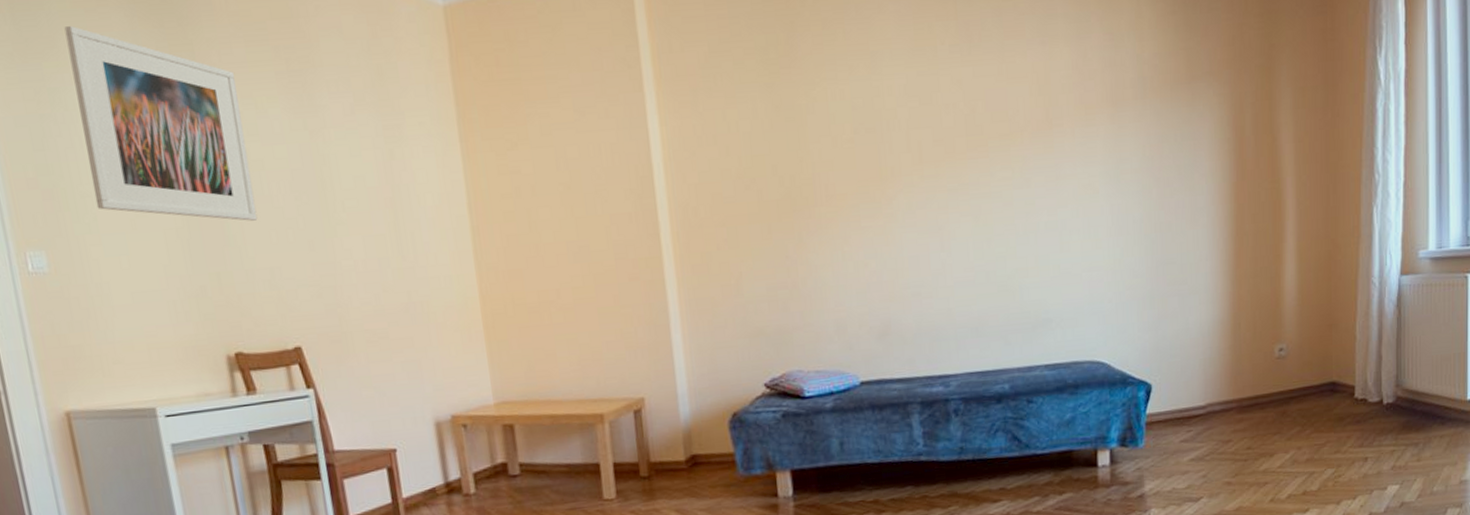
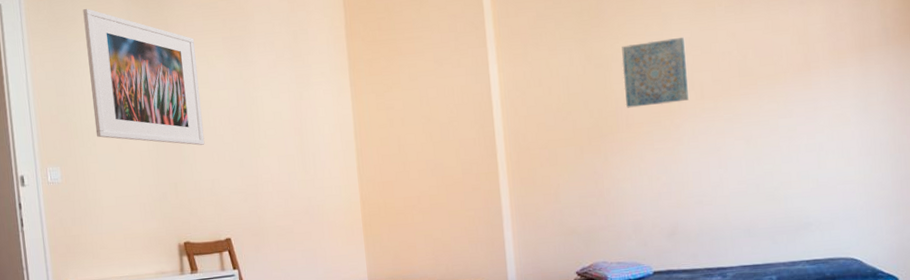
wall art: none [819,83,904,175] -> present [622,36,689,108]

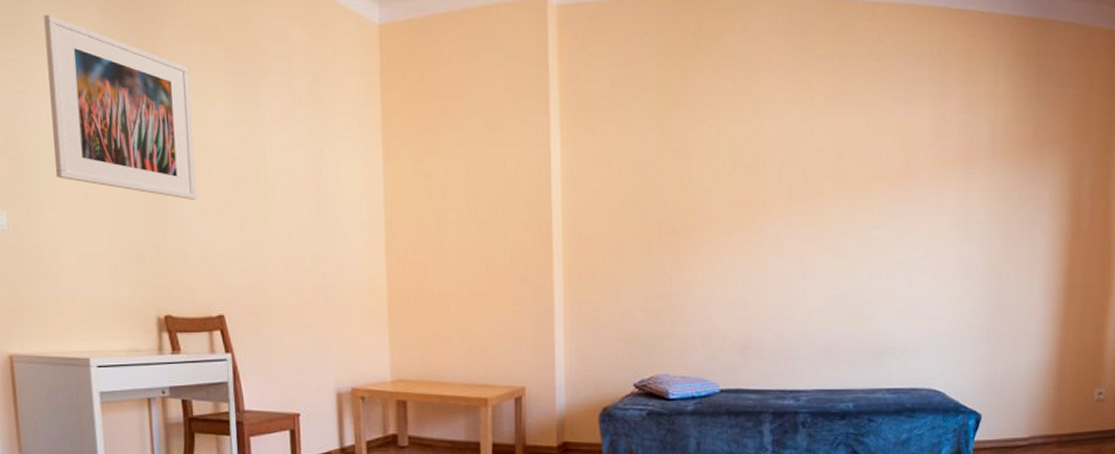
wall art: present [622,36,689,108] -> none [704,126,777,202]

